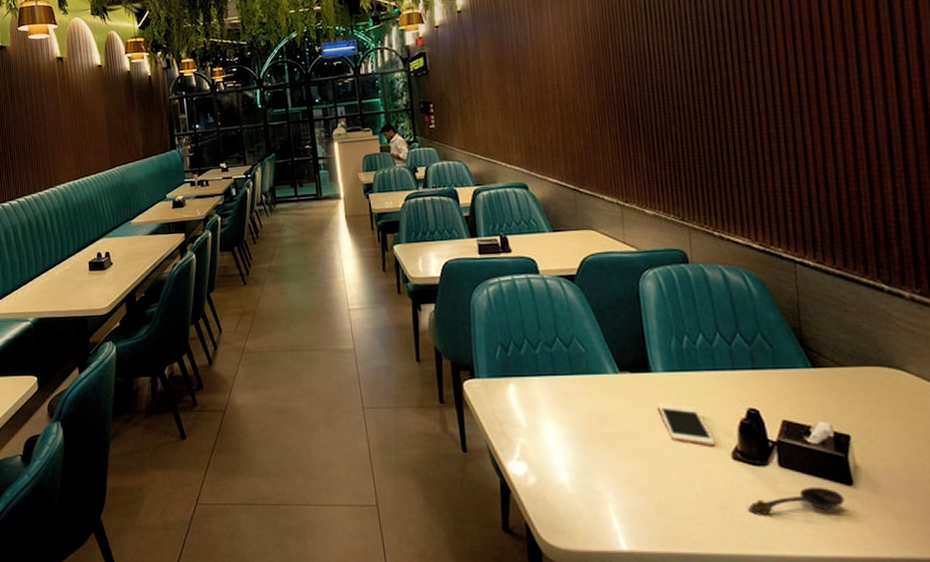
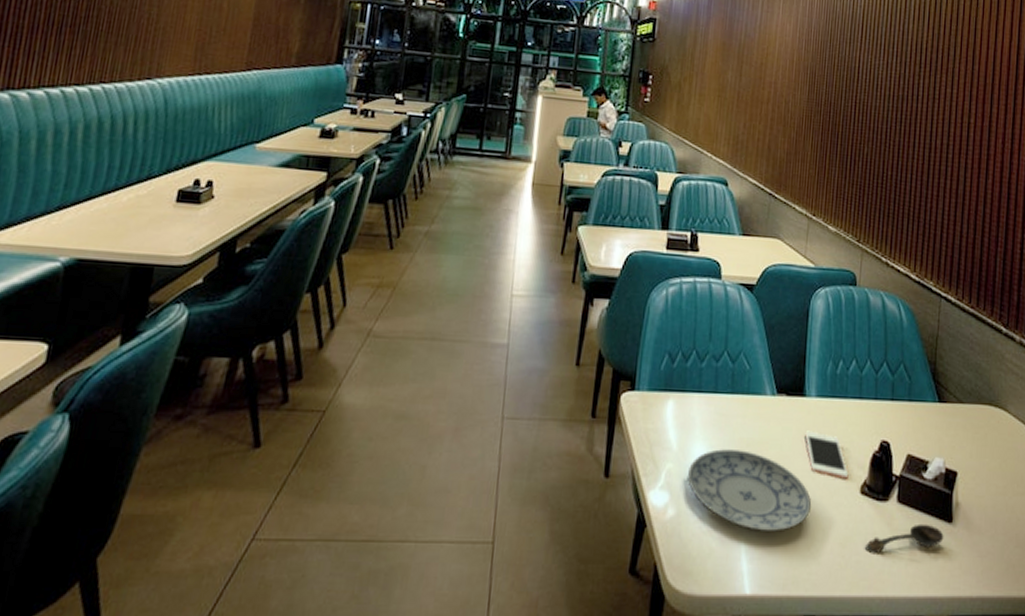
plate: none [541,424,679,495] -> present [688,449,812,532]

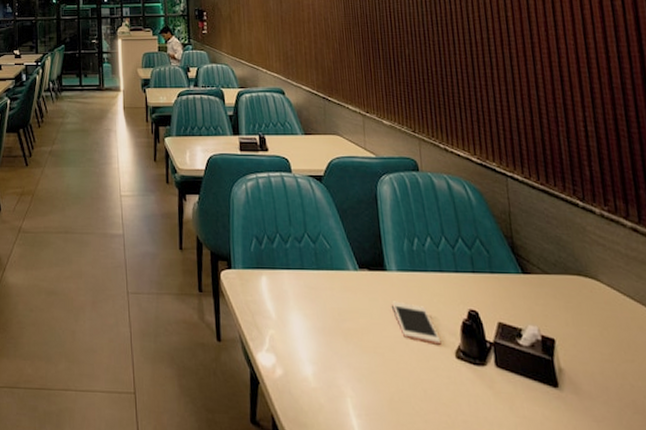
plate: present [688,449,812,532] -> none [289,318,410,391]
spoon: present [864,523,944,554] -> none [469,387,552,415]

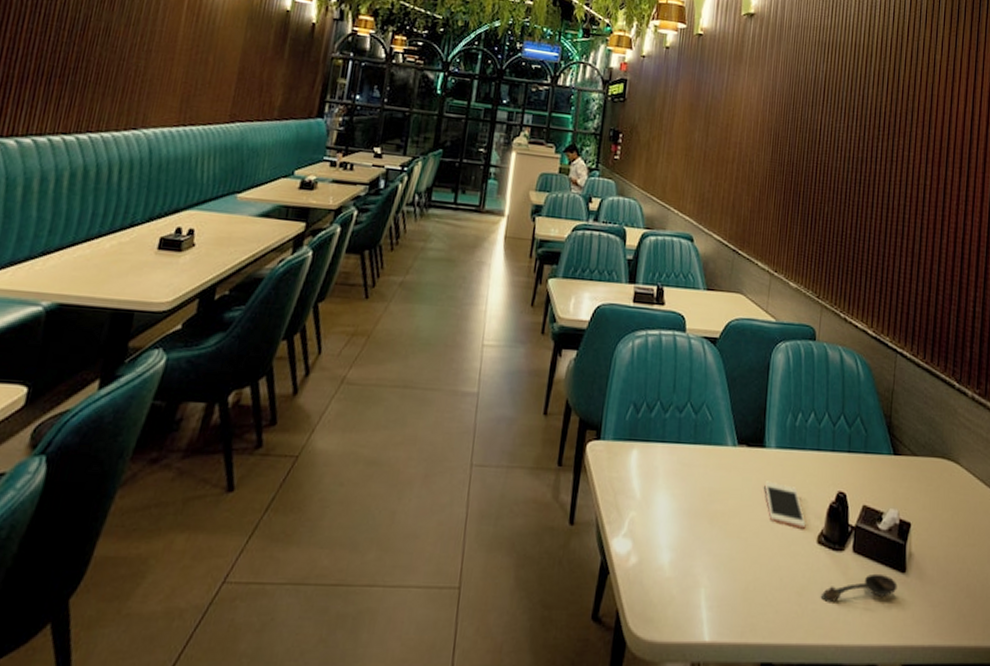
spoon: none [469,387,552,415] -> present [820,573,898,603]

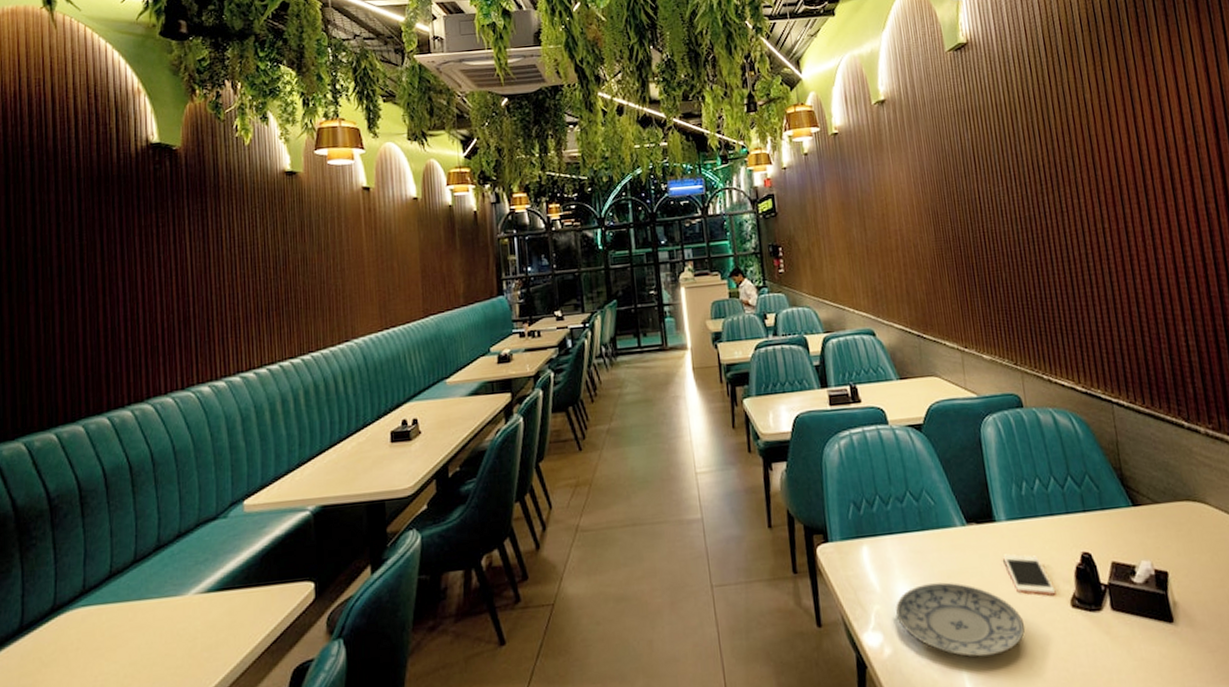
plate: none [650,498,770,580] -> present [896,582,1025,658]
spoon: present [820,573,898,603] -> none [1087,627,1168,665]

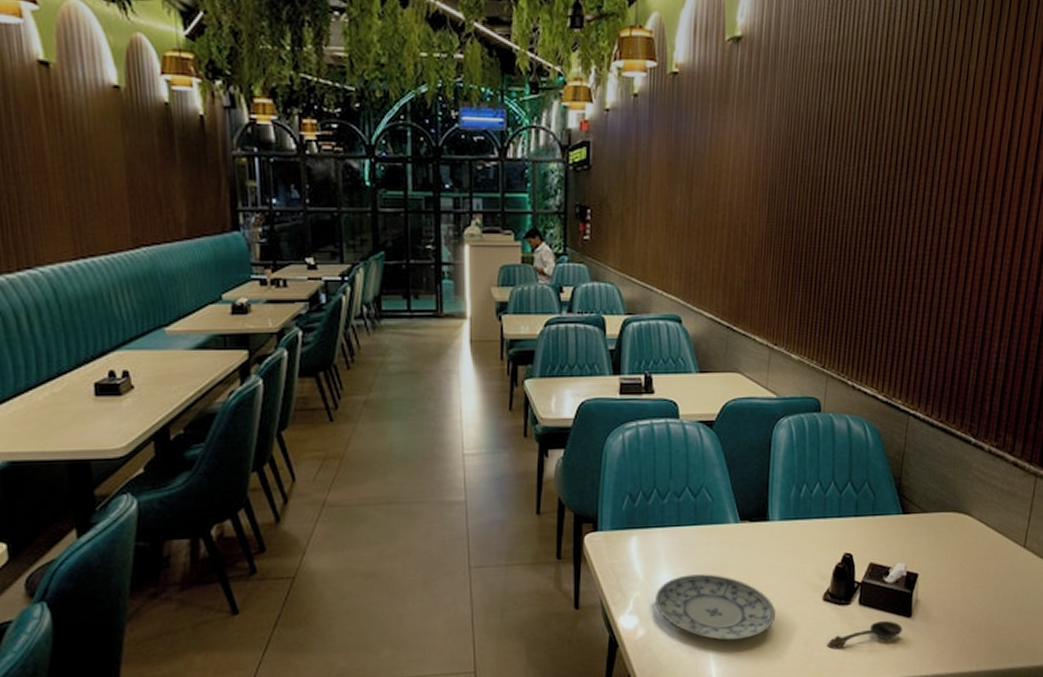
cell phone: present [1002,554,1056,596] -> none [769,551,812,590]
spoon: none [1087,627,1168,665] -> present [826,620,903,650]

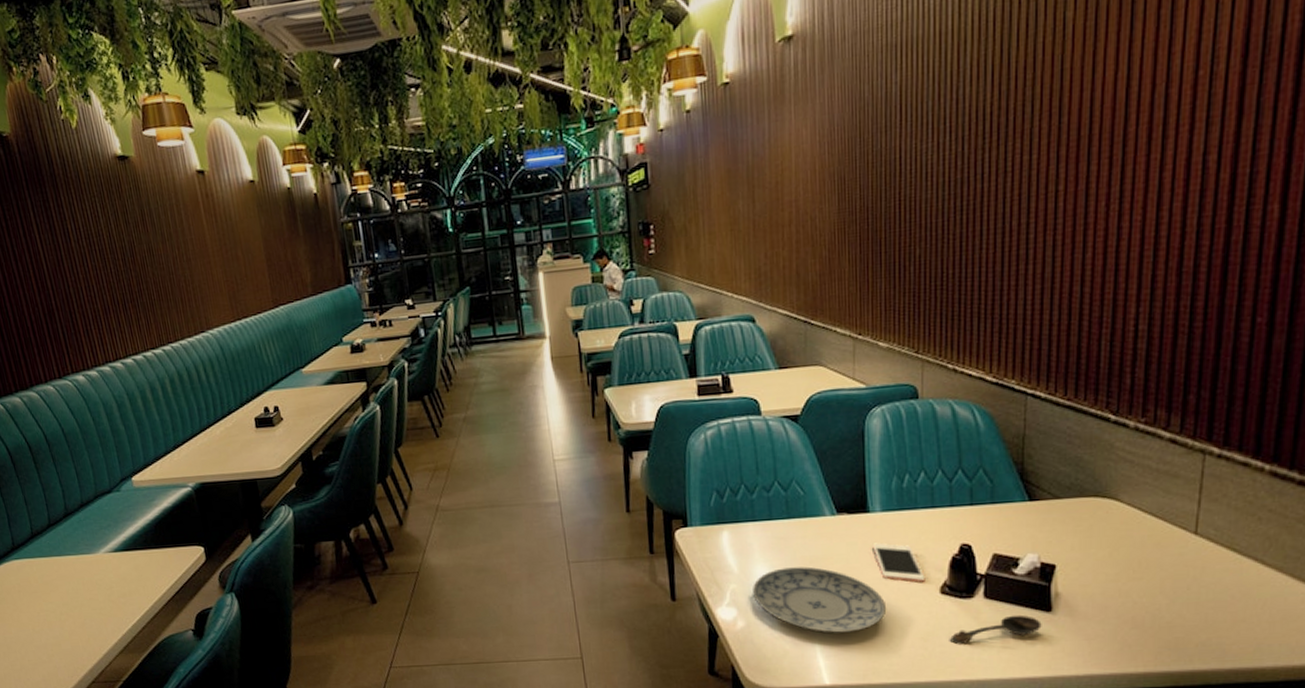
cell phone: none [769,551,812,590] -> present [872,543,926,583]

